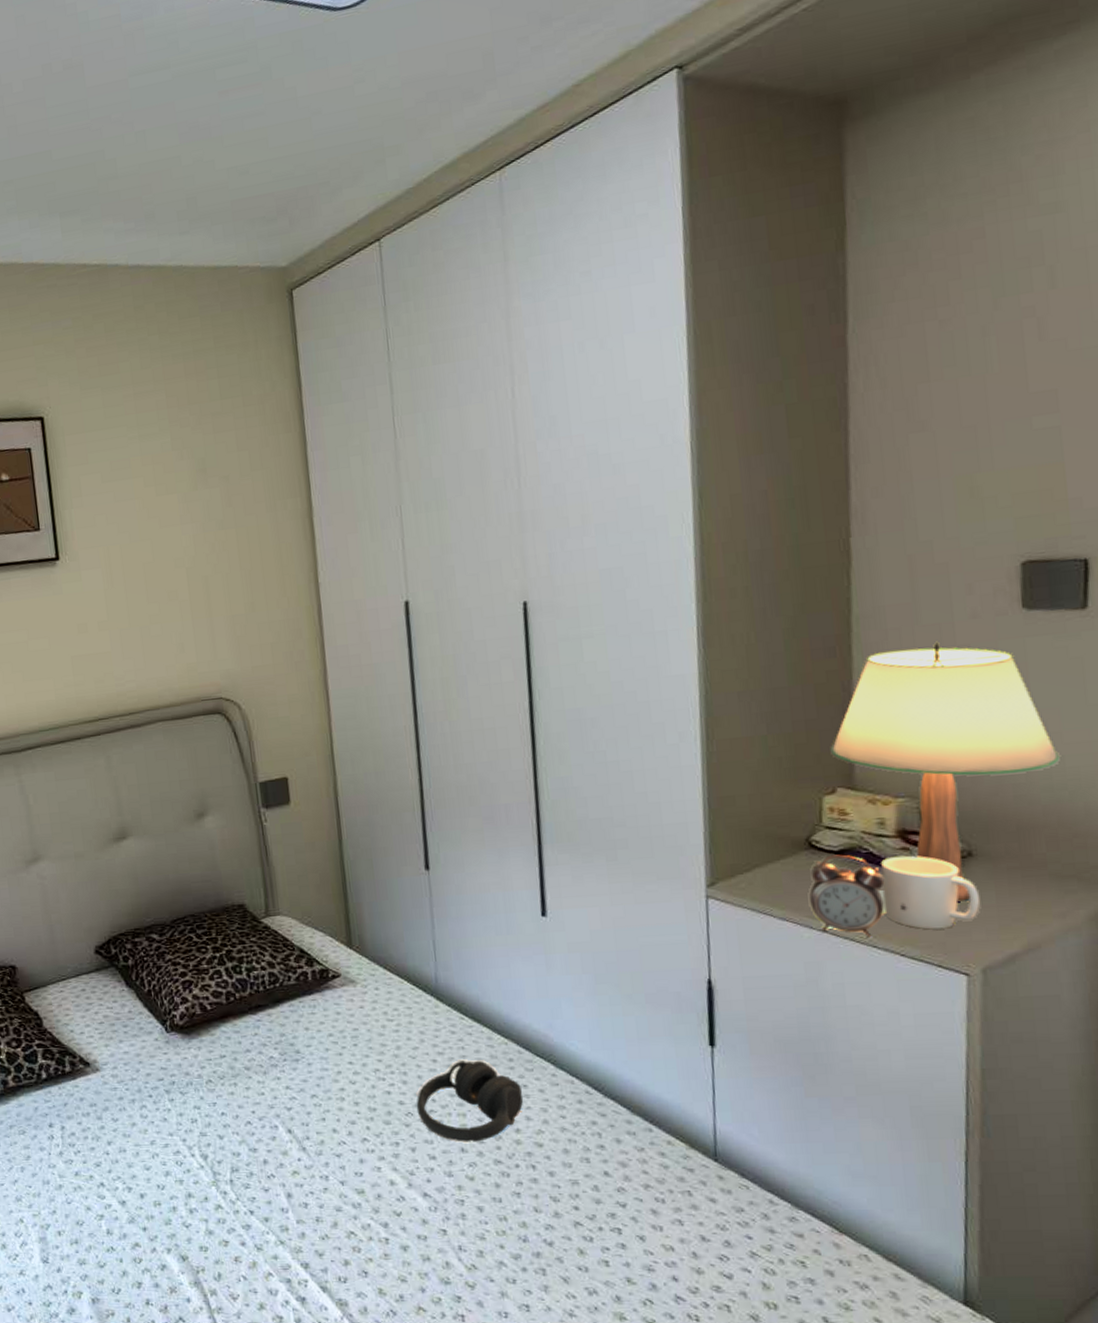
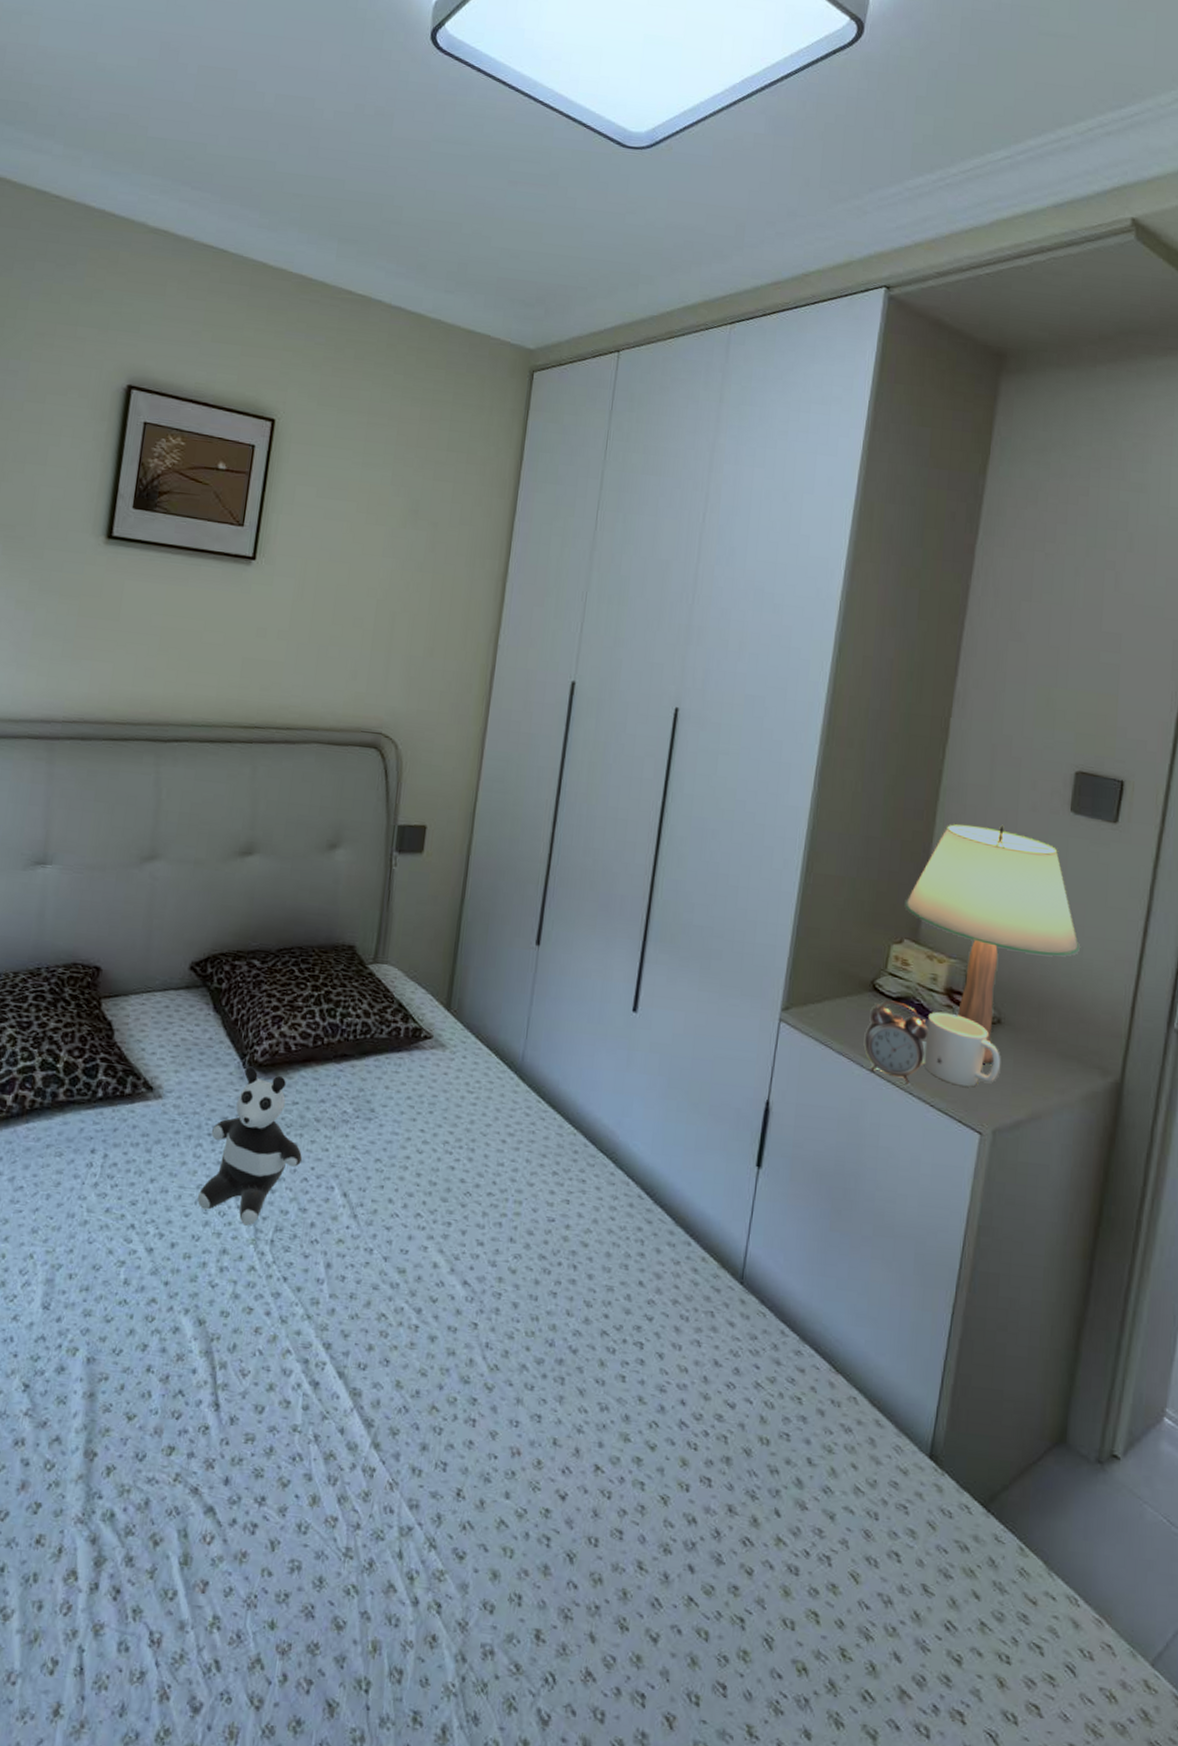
stuffed animal: none [152,1030,241,1171] -> present [198,1066,302,1226]
headphones: present [416,1060,524,1142] -> none [476,1145,581,1234]

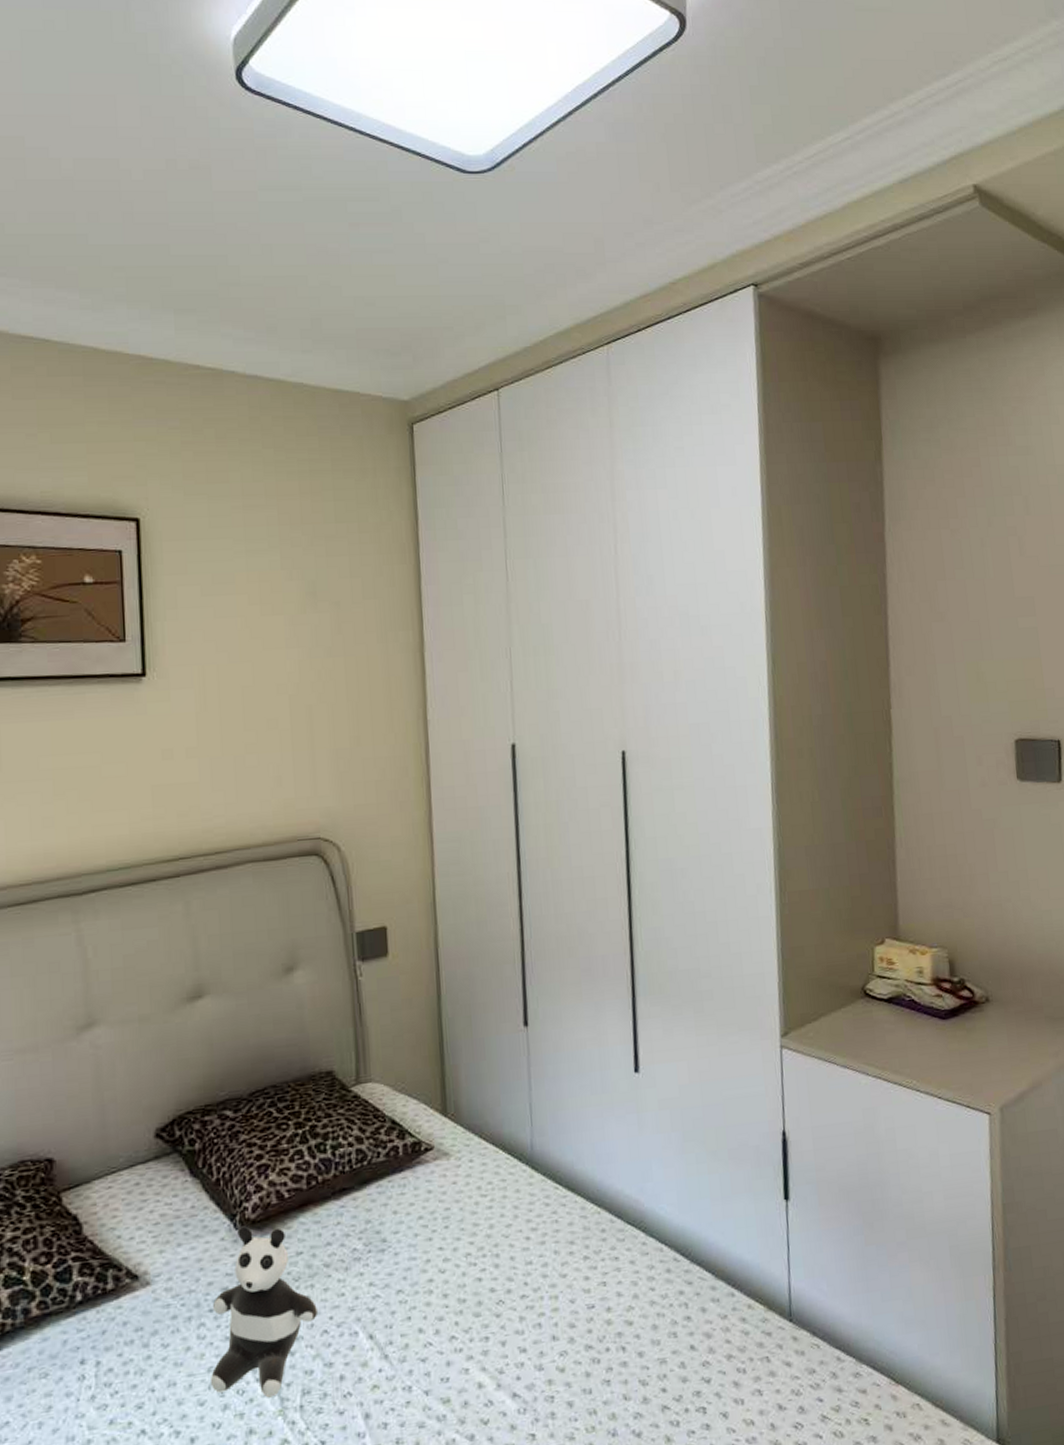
alarm clock: present [865,1000,929,1084] -> none [865,1002,925,1082]
table lamp: present [904,824,1080,1064] -> none [879,807,1048,1045]
mug: present [924,1011,1001,1087] -> none [921,1002,997,1072]

